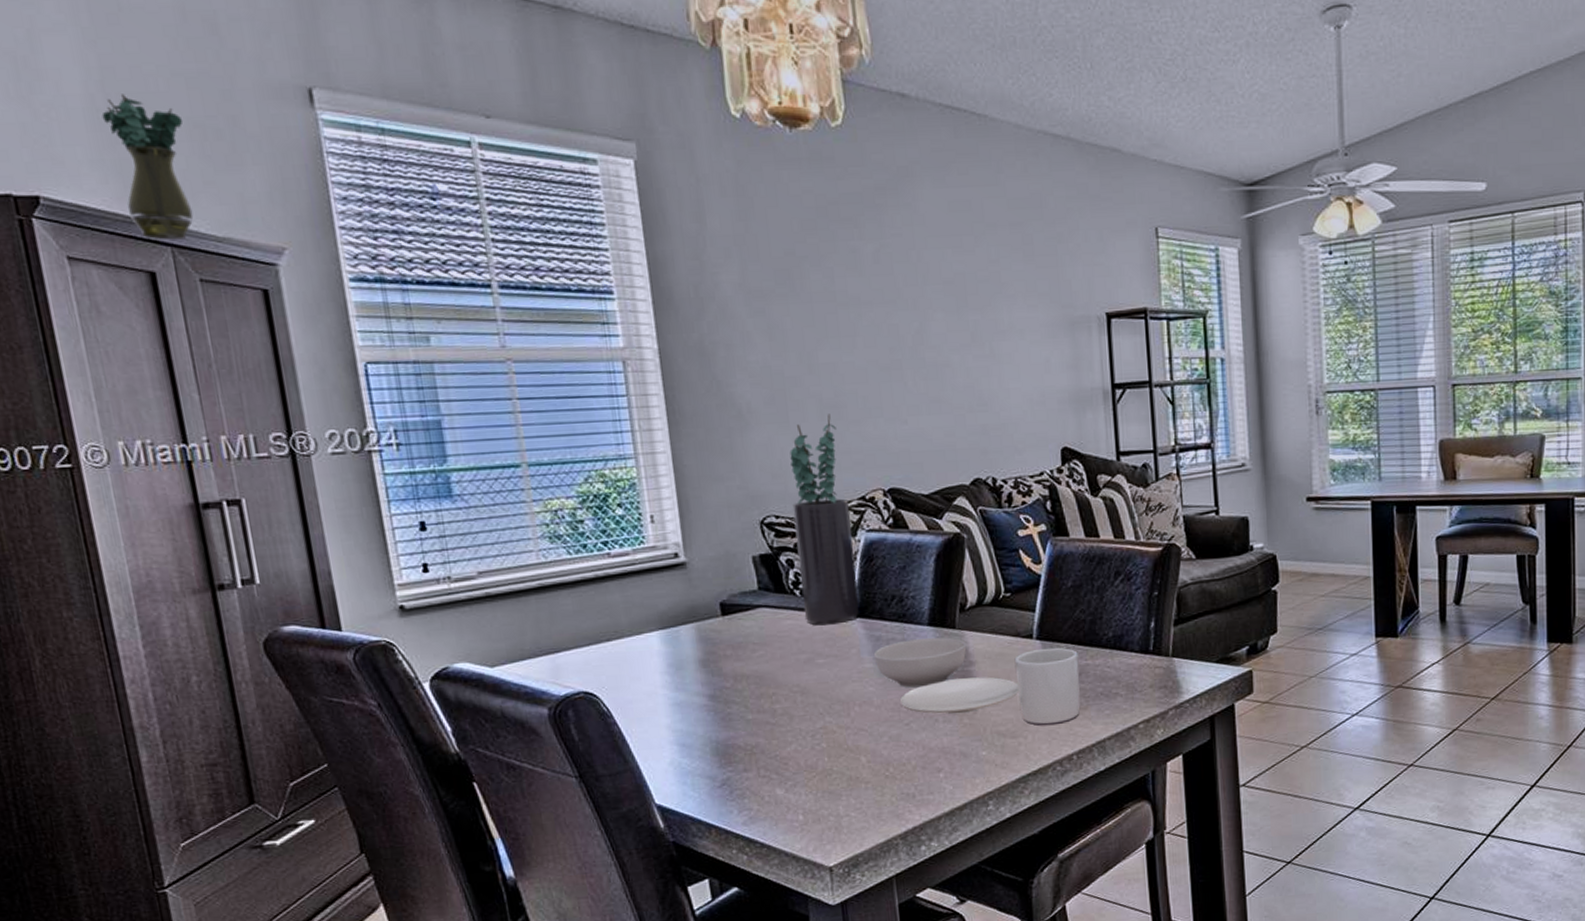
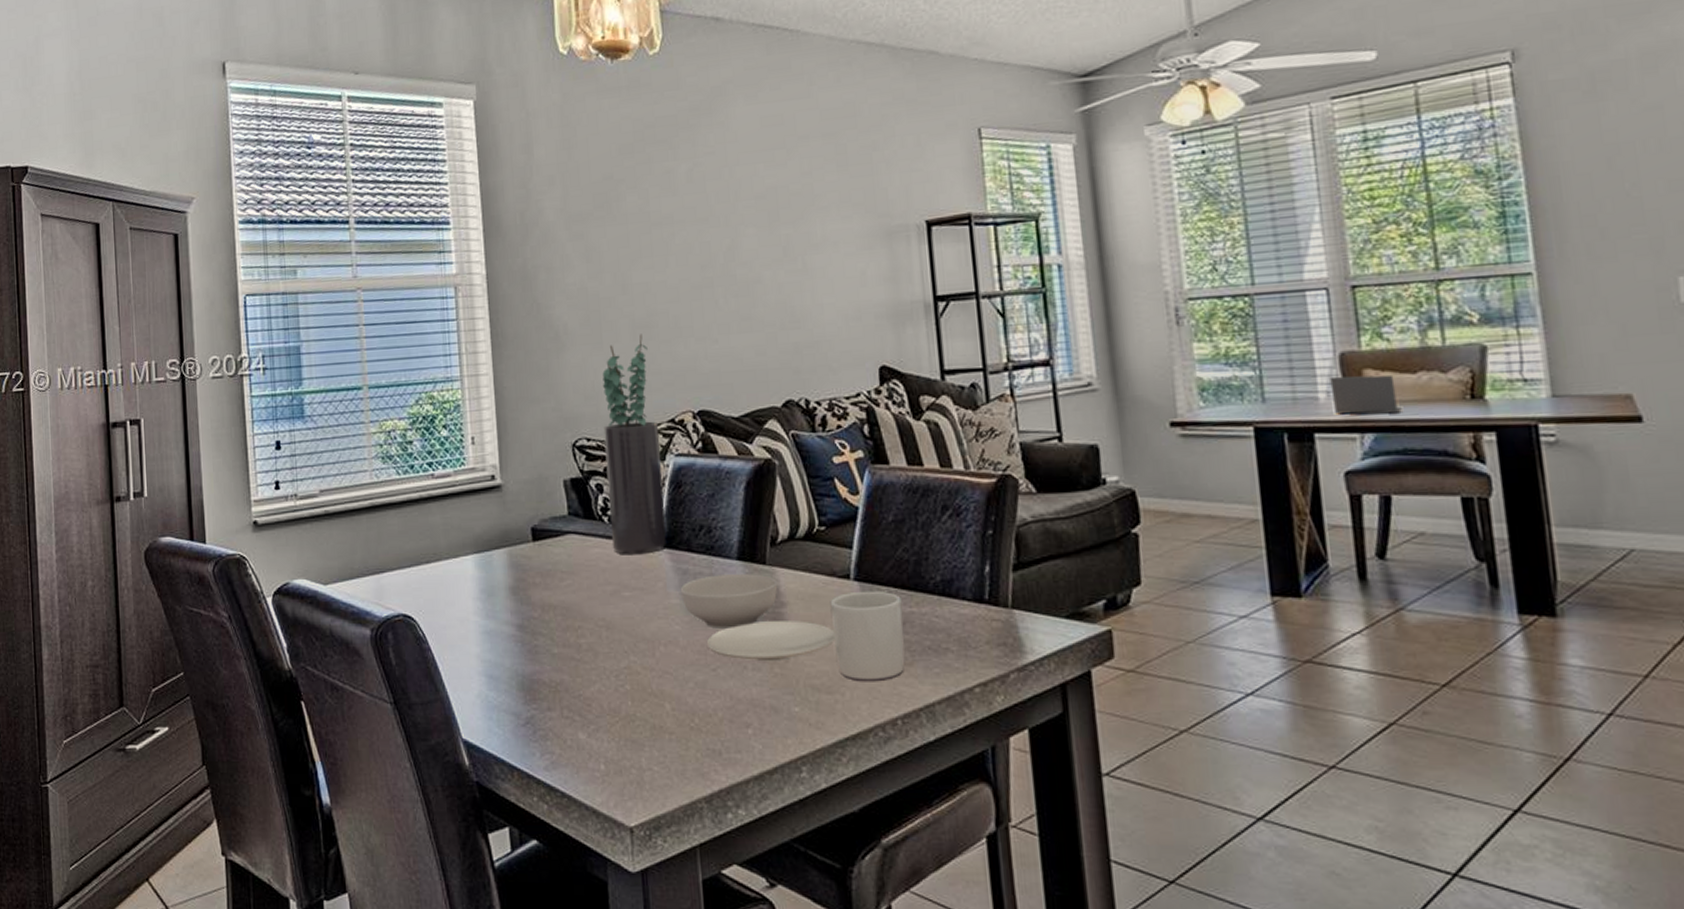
vase: present [101,94,194,240] -> none [77,80,132,196]
laptop computer: none [1431,458,1482,491] -> present [1329,374,1403,415]

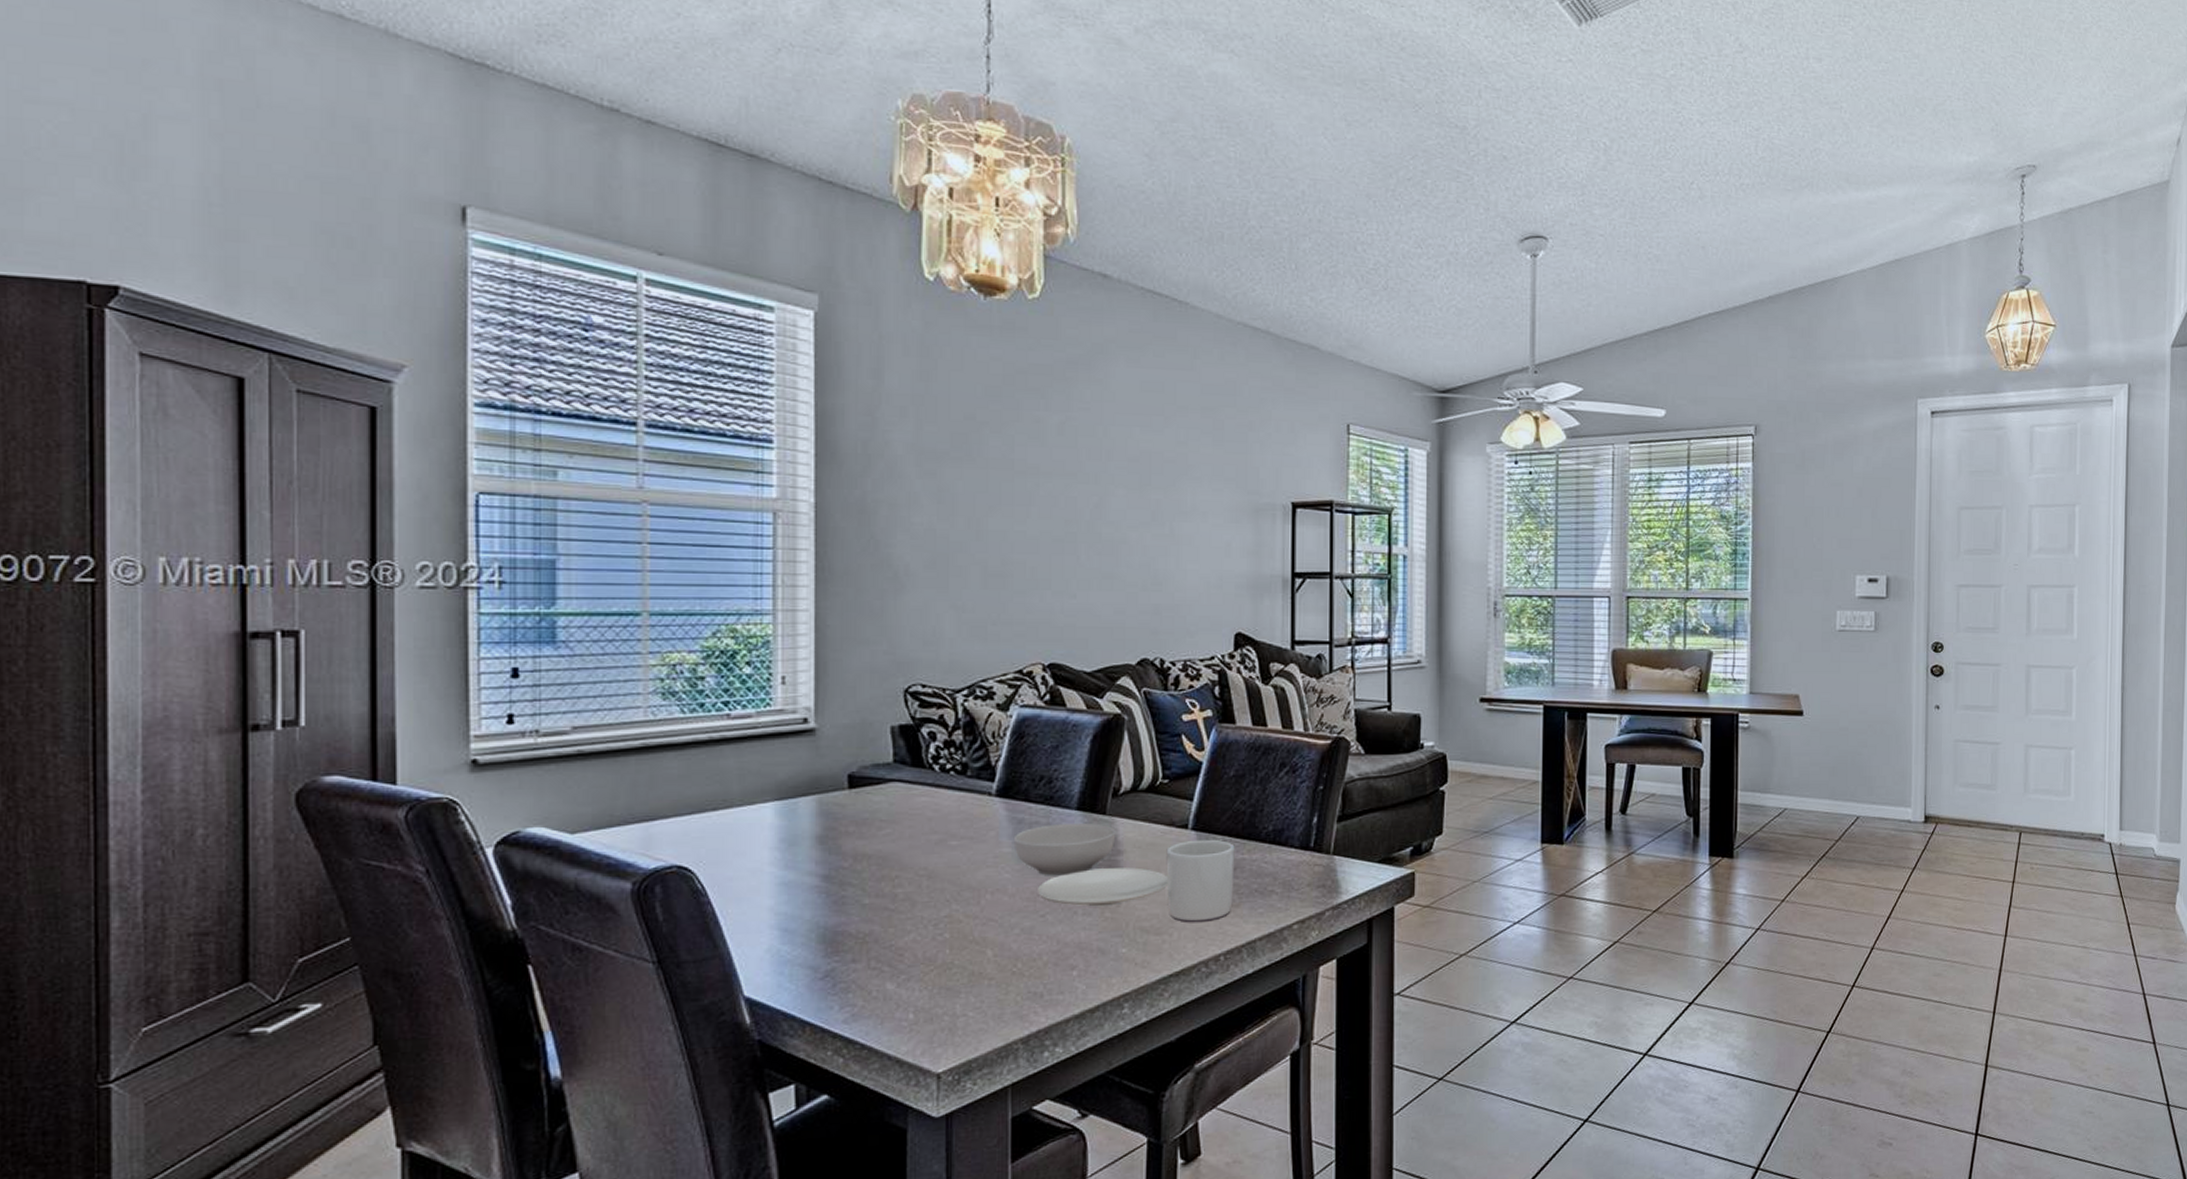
vase: present [602,334,666,555] -> none [941,582,1005,804]
laptop computer: present [1329,374,1403,415] -> none [1603,668,1652,700]

